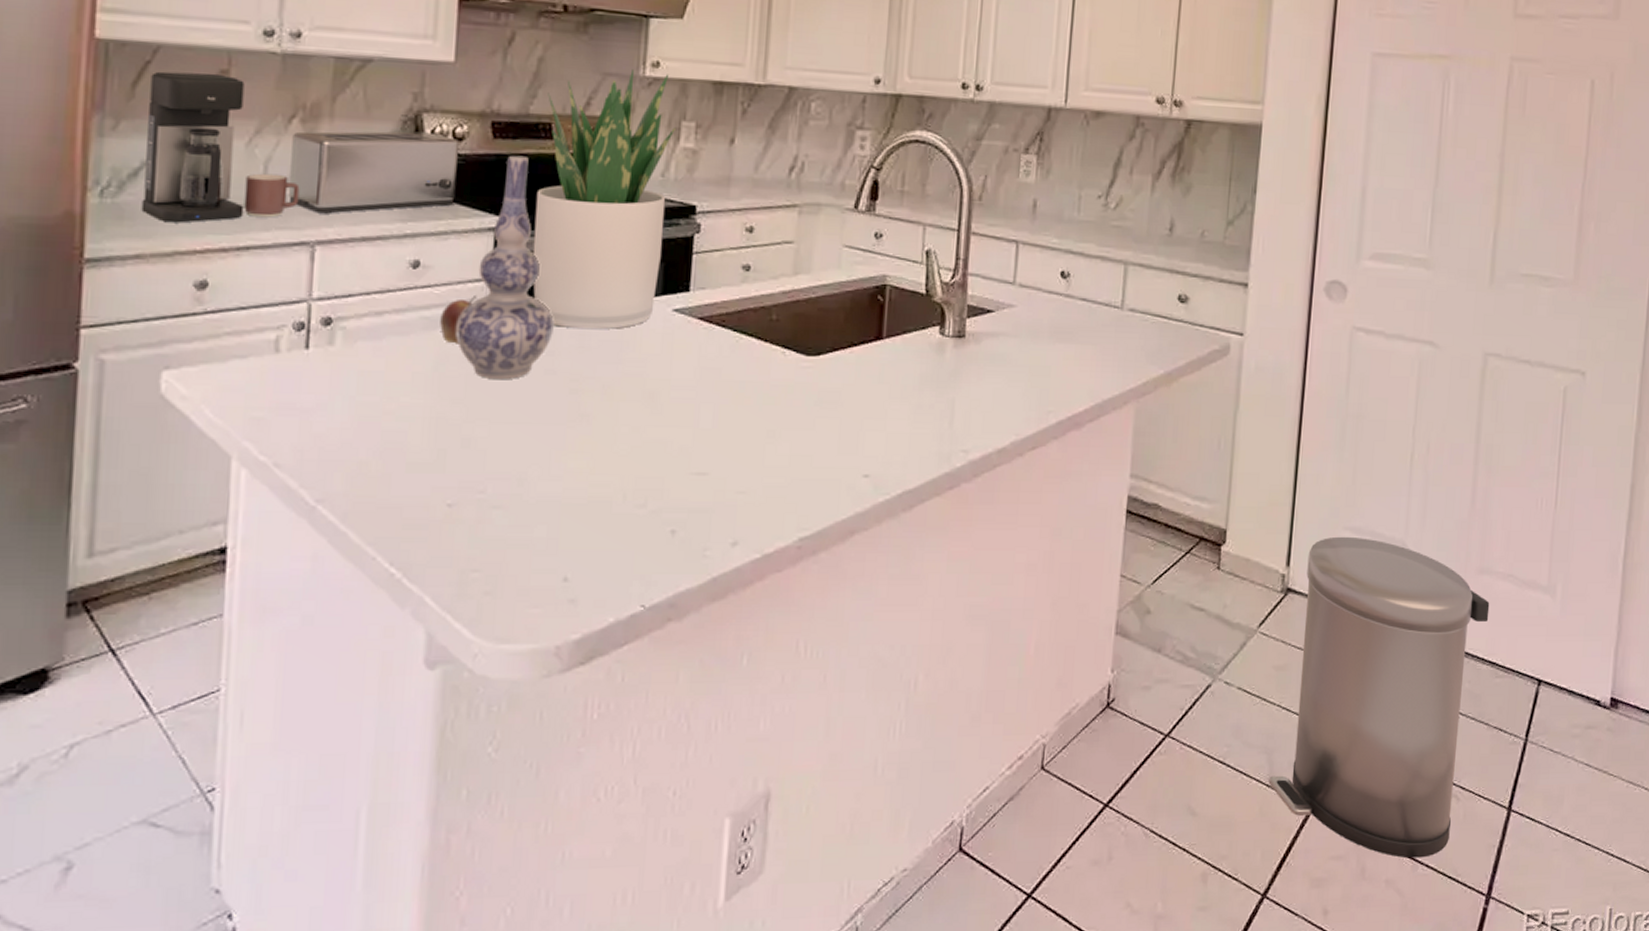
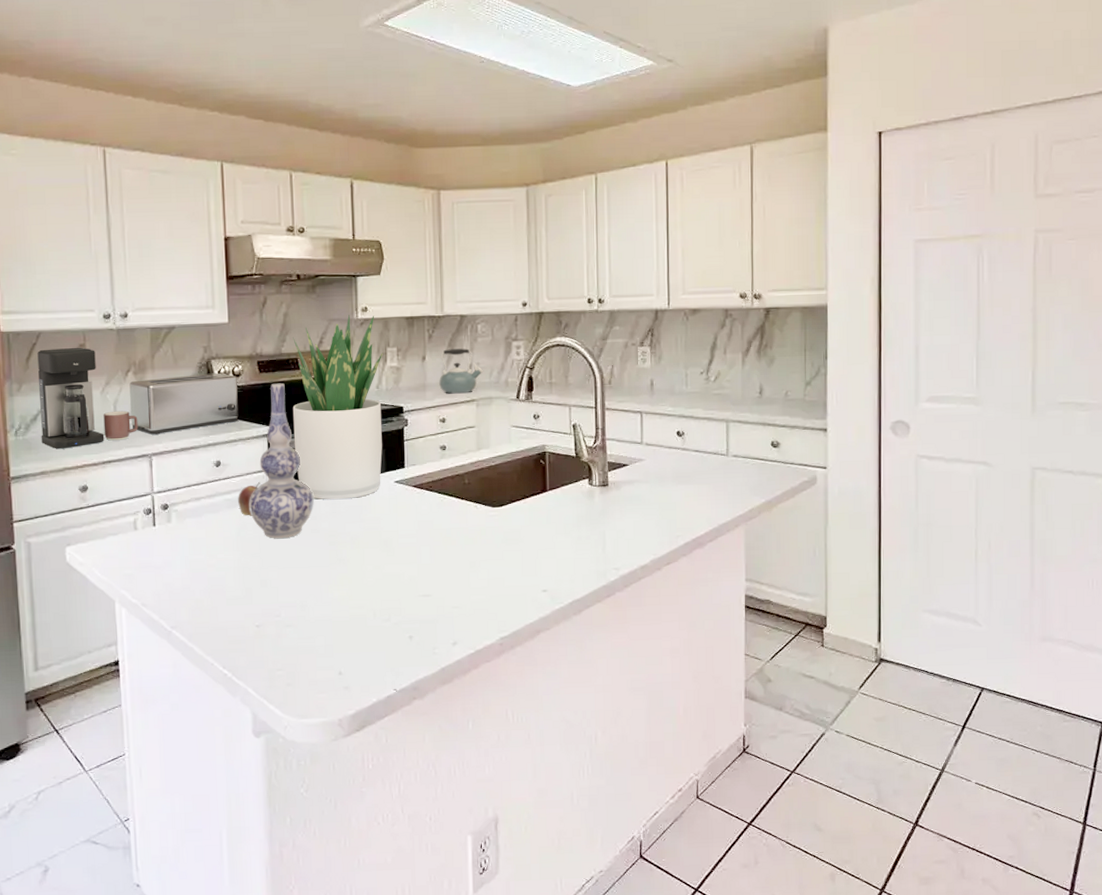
kettle: none [750,131,813,195] -> present [439,348,484,394]
pedal bin: present [1268,536,1490,858] -> none [878,617,1054,862]

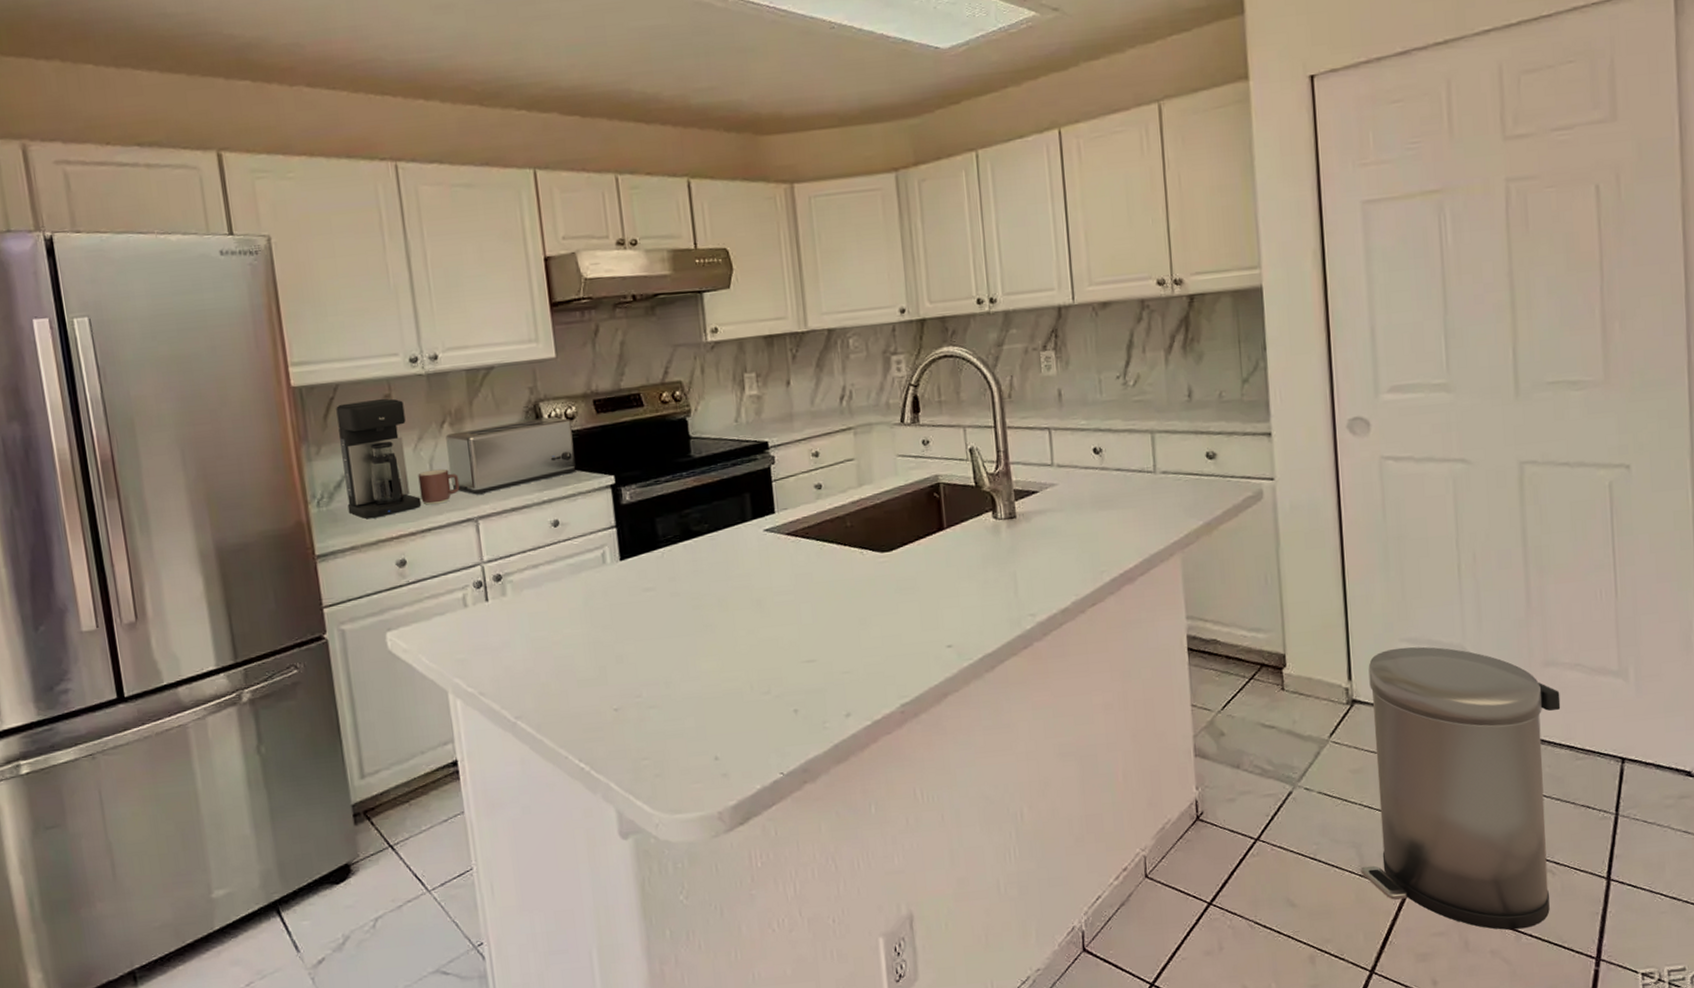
fruit: present [238,482,260,516] -> none [582,541,607,583]
vase: present [248,383,315,538] -> none [594,423,672,606]
planter: present [292,314,383,500] -> none [633,337,749,557]
kettle: present [439,348,484,394] -> none [807,368,860,423]
pedal bin: none [878,617,1054,862] -> present [1360,646,1561,930]

